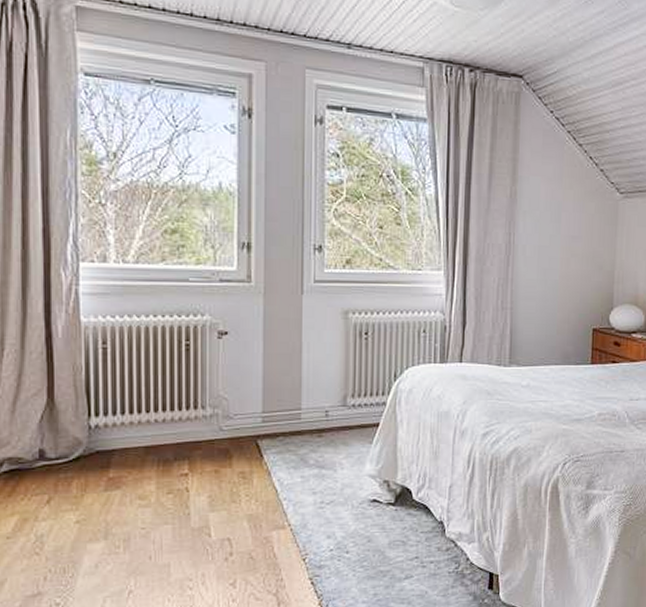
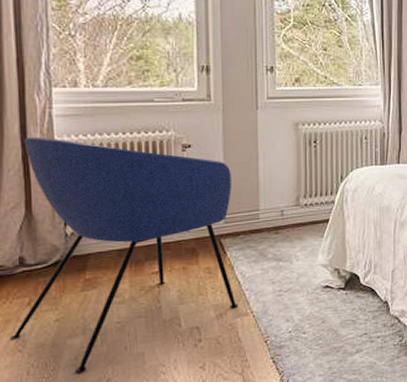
armchair: none [27,316,274,582] -> present [10,136,238,373]

